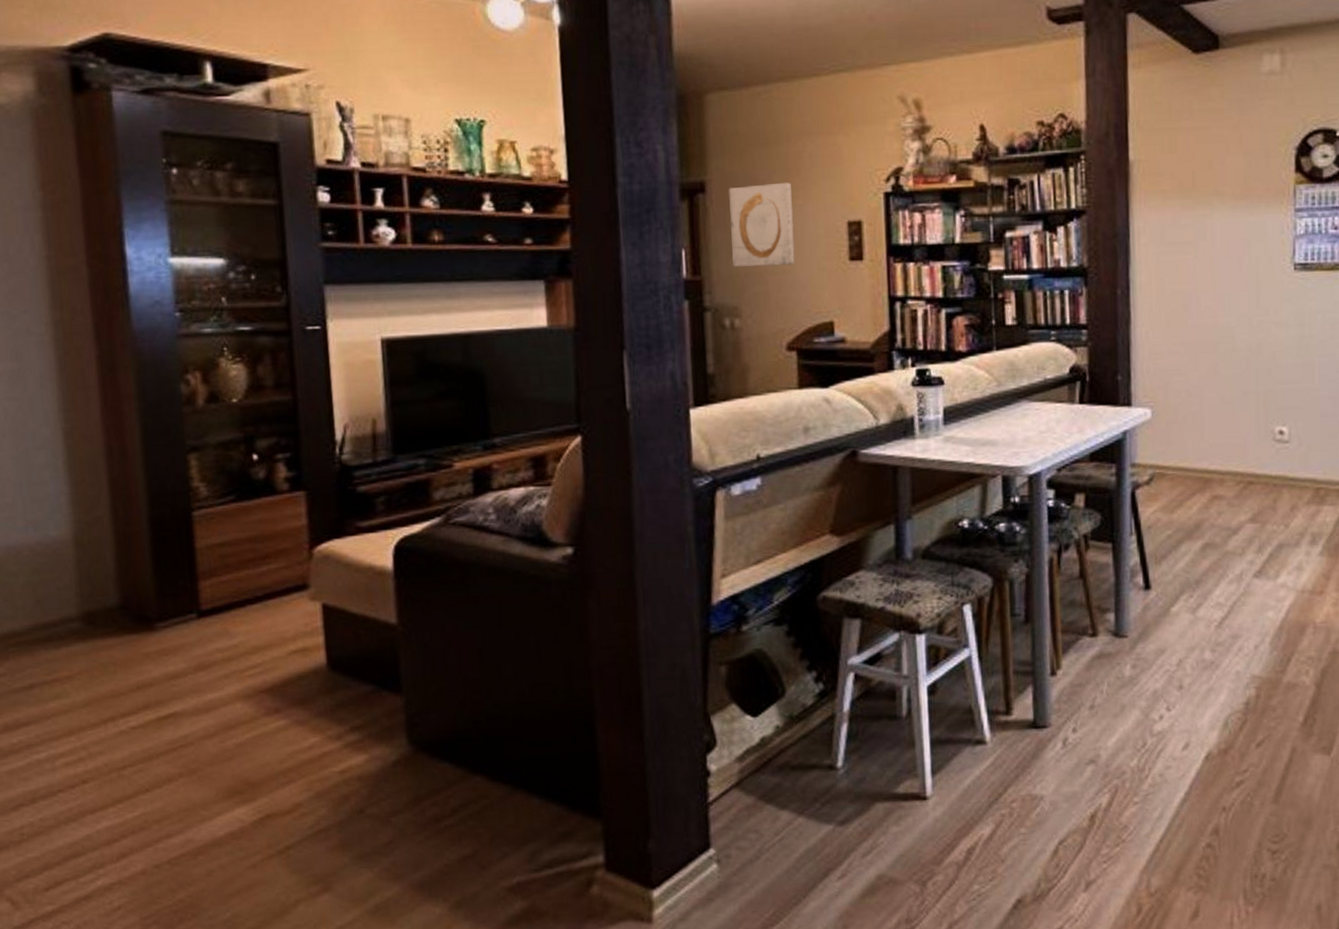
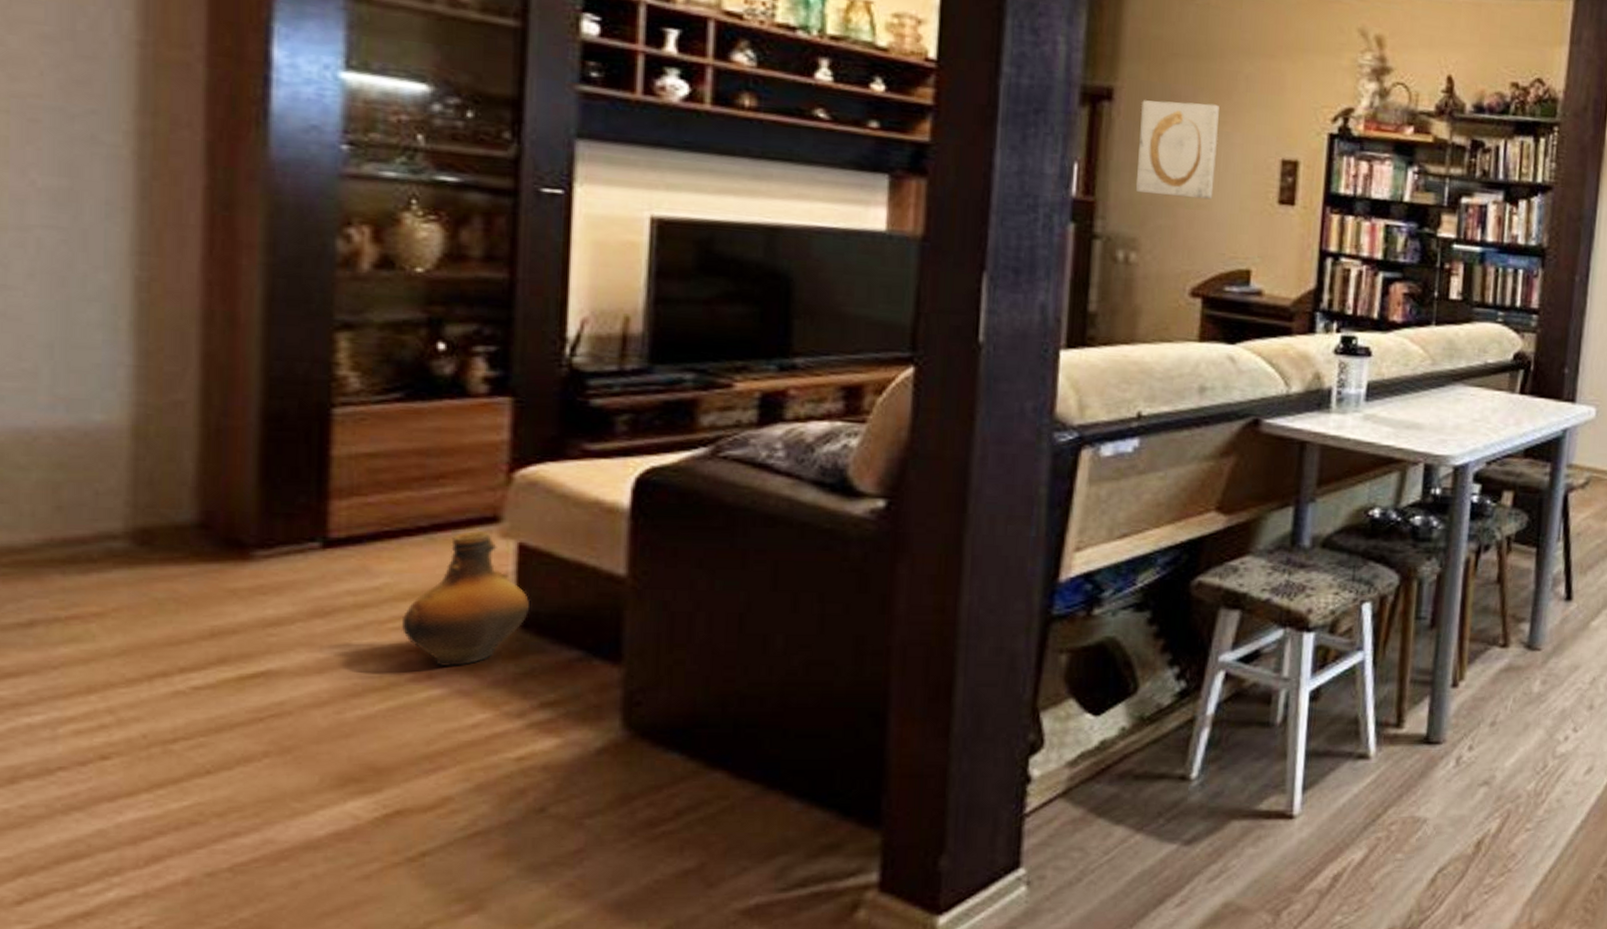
ceramic jug: none [254,597,335,704] -> present [402,531,529,667]

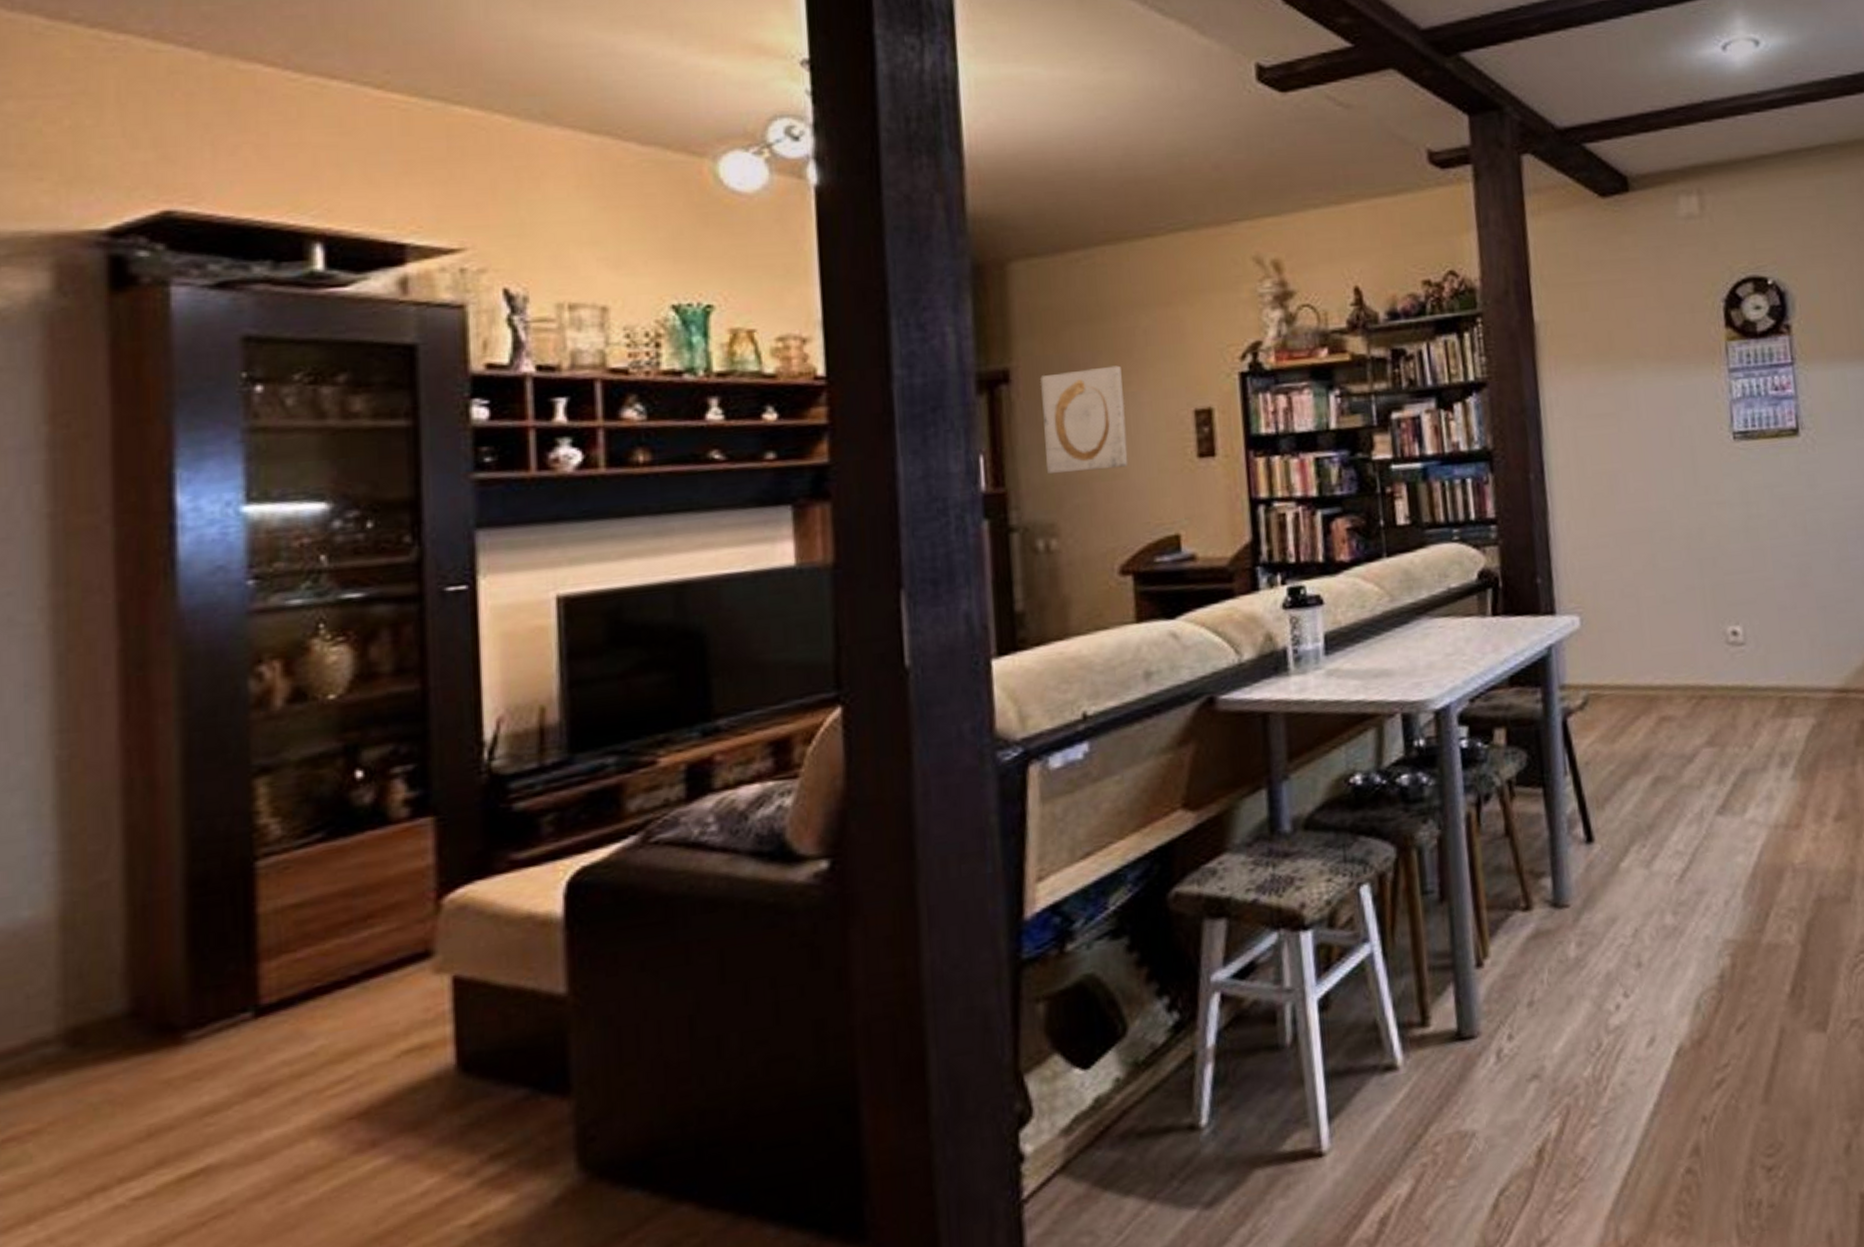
ceramic jug: present [402,531,529,667] -> none [341,969,470,1132]

